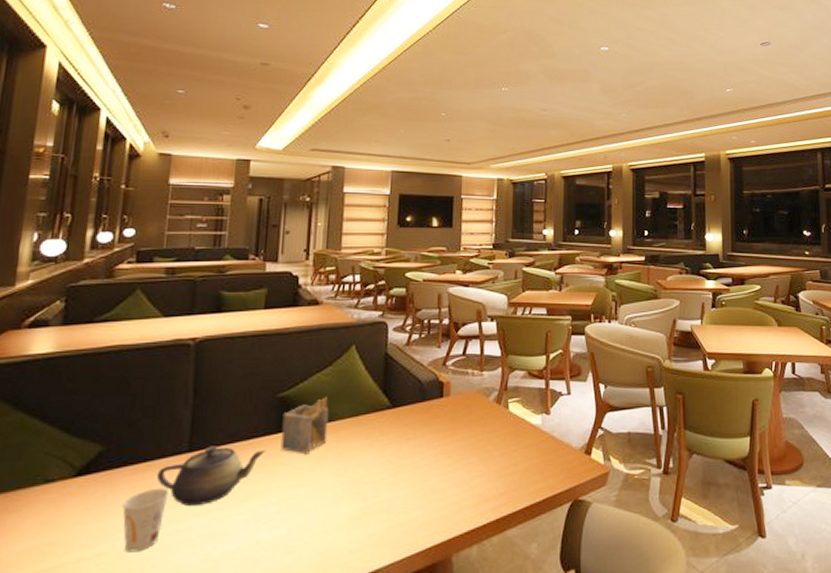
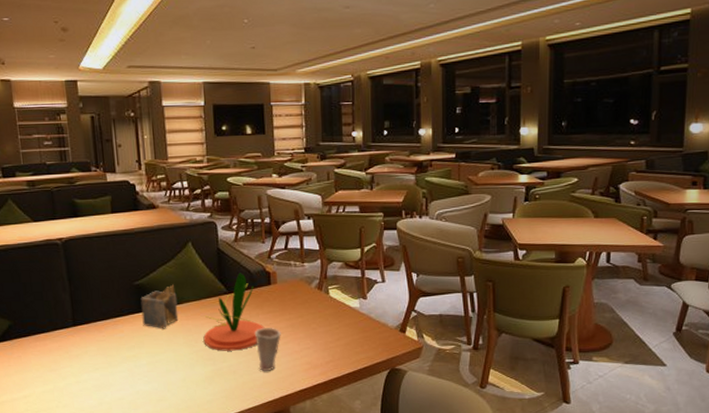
cup: present [122,488,169,553] -> none [34,352,66,396]
teapot: present [157,446,266,507] -> none [54,322,132,366]
plant: none [354,382,431,482] -> present [203,272,265,351]
cup: none [418,451,450,508] -> present [254,328,281,371]

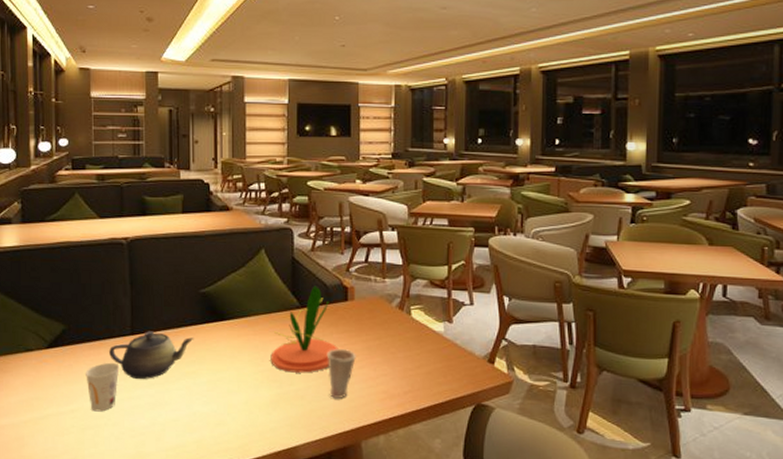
cup: none [34,352,66,396] -> present [86,362,120,412]
teapot: none [54,322,132,366] -> present [109,331,194,380]
napkin holder: present [140,284,179,329] -> none [206,294,245,344]

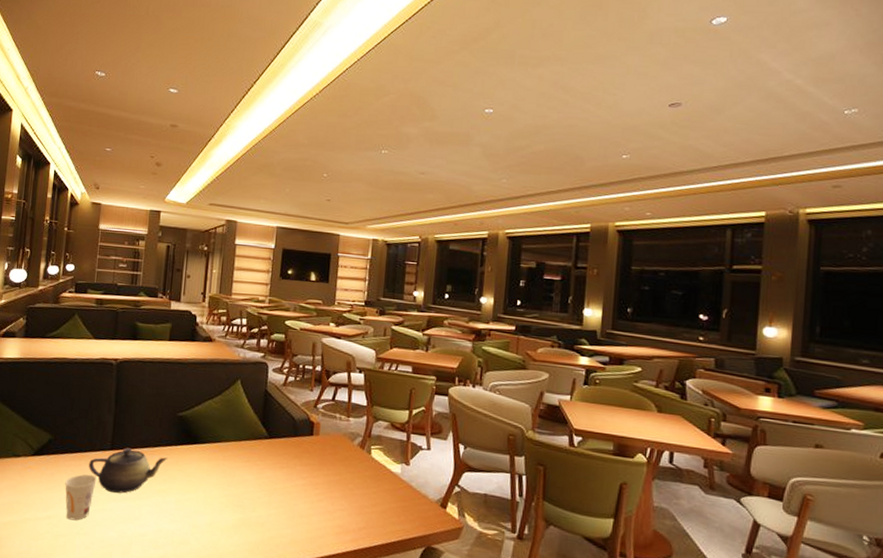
plant: present [270,285,338,373] -> none [236,418,301,501]
cup: present [326,349,356,398] -> none [288,480,316,529]

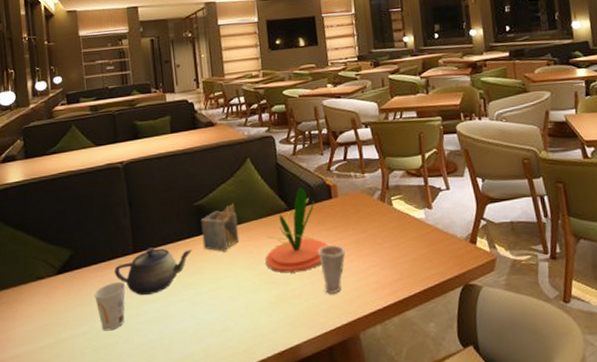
napkin holder: none [179,420,218,467] -> present [200,203,240,252]
plant: none [236,418,301,501] -> present [265,187,328,273]
cup: none [288,480,316,529] -> present [317,245,346,294]

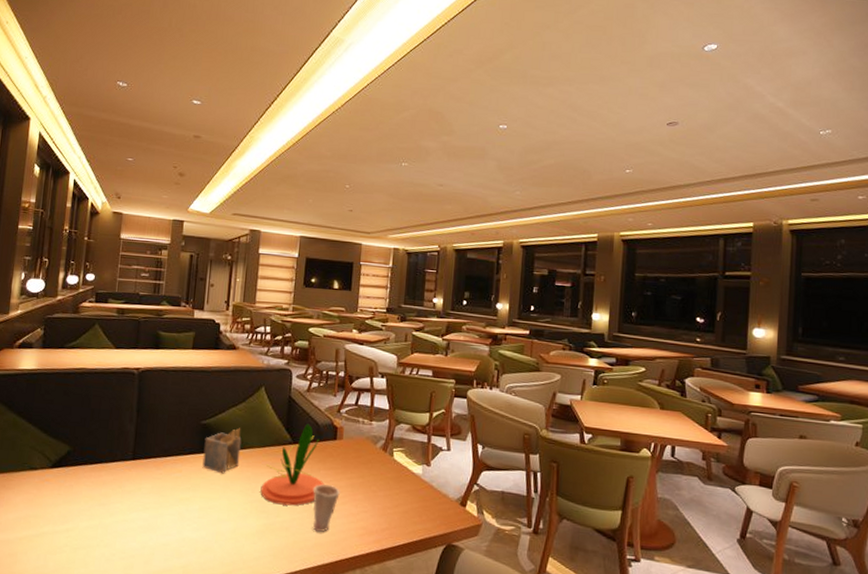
cup: present [94,281,126,331] -> none [84,485,118,533]
teapot: present [114,247,193,296] -> none [109,457,191,504]

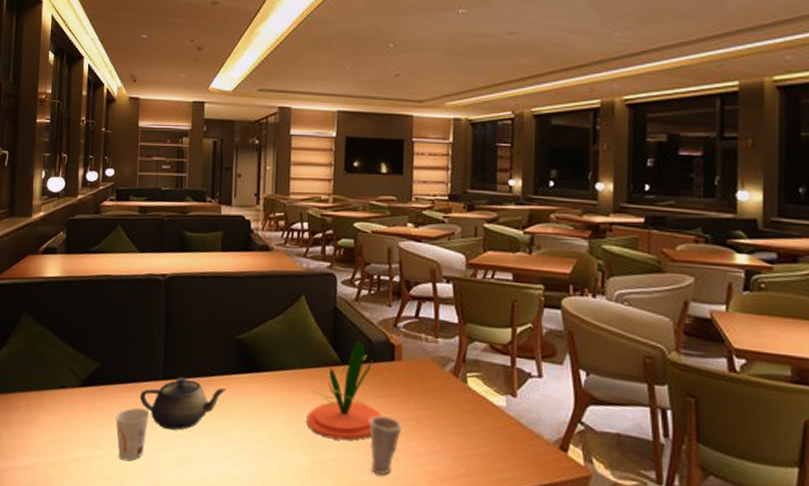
cup: none [84,485,118,533] -> present [116,407,150,461]
teapot: none [109,457,191,504] -> present [140,377,227,431]
napkin holder: present [202,428,242,474] -> none [239,344,282,399]

